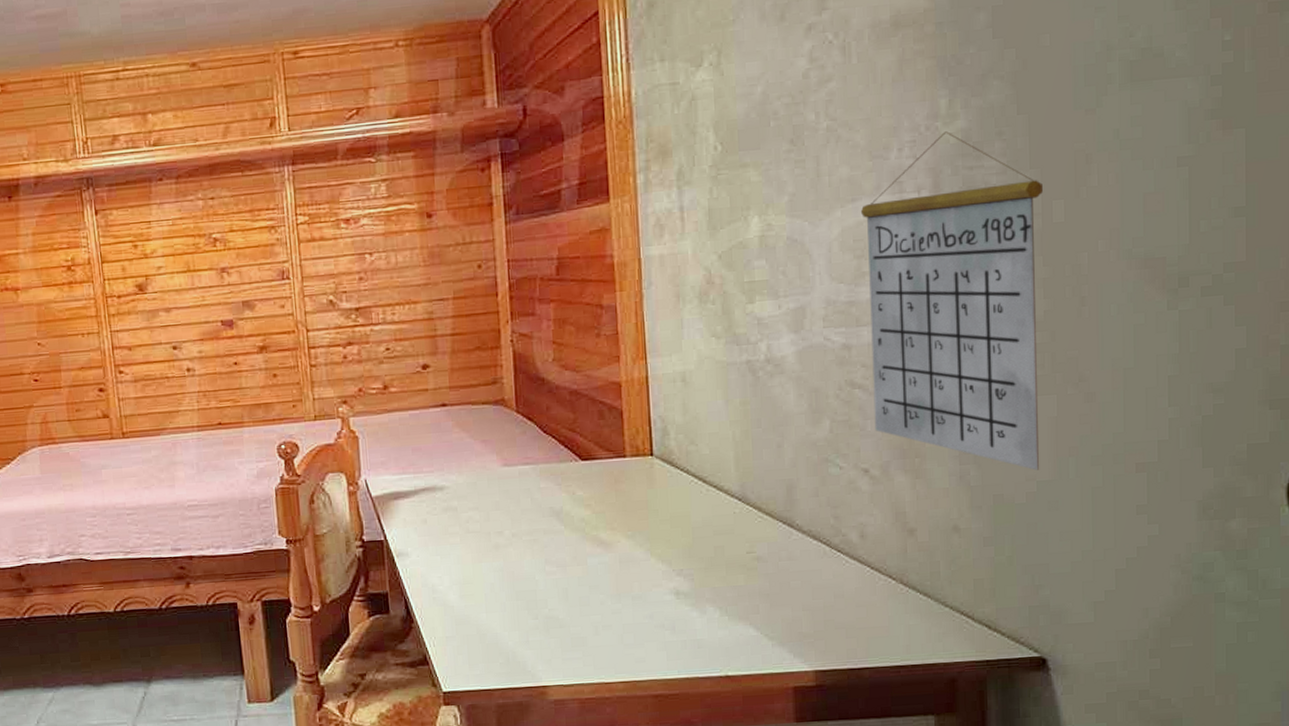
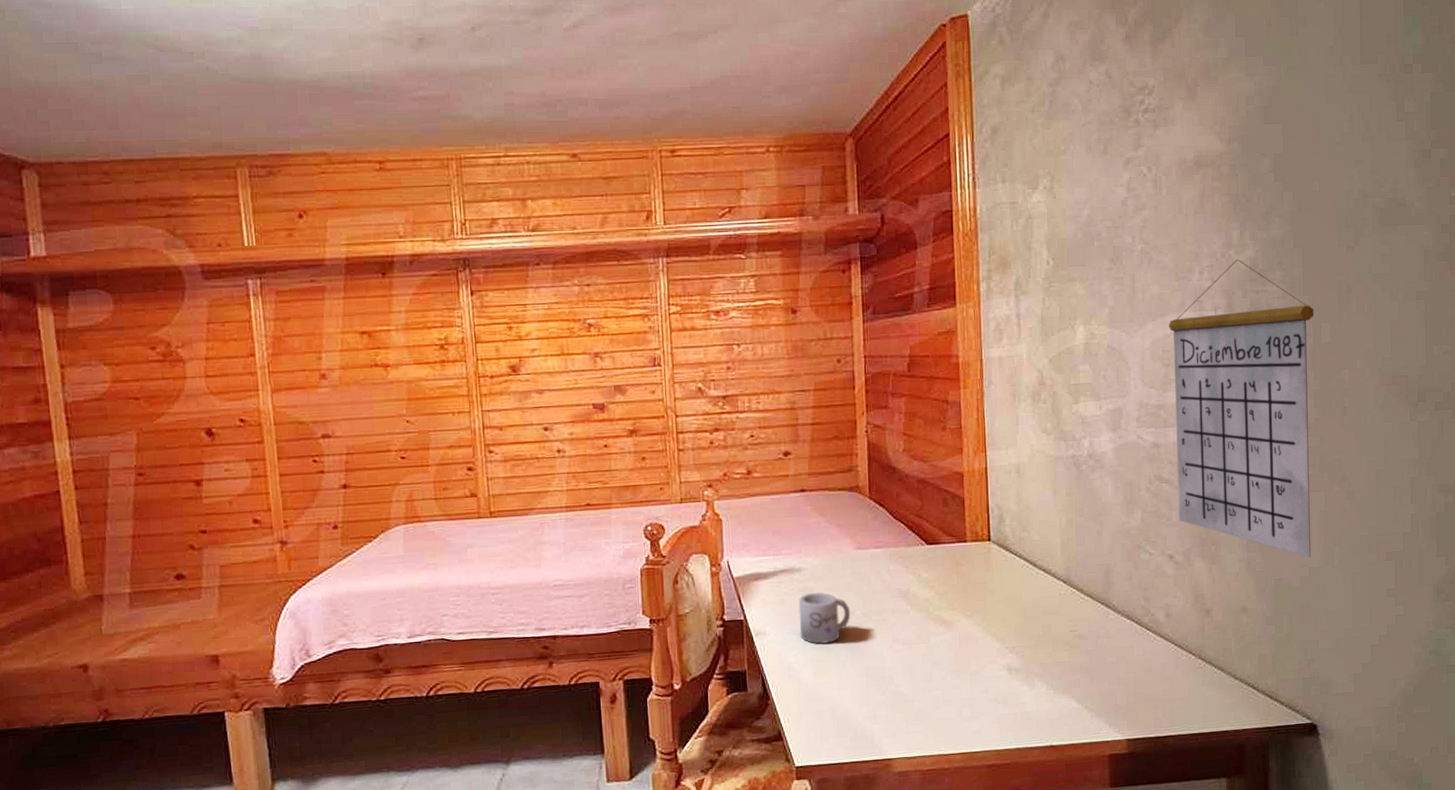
mug: none [441,511,499,566] -> present [798,592,851,644]

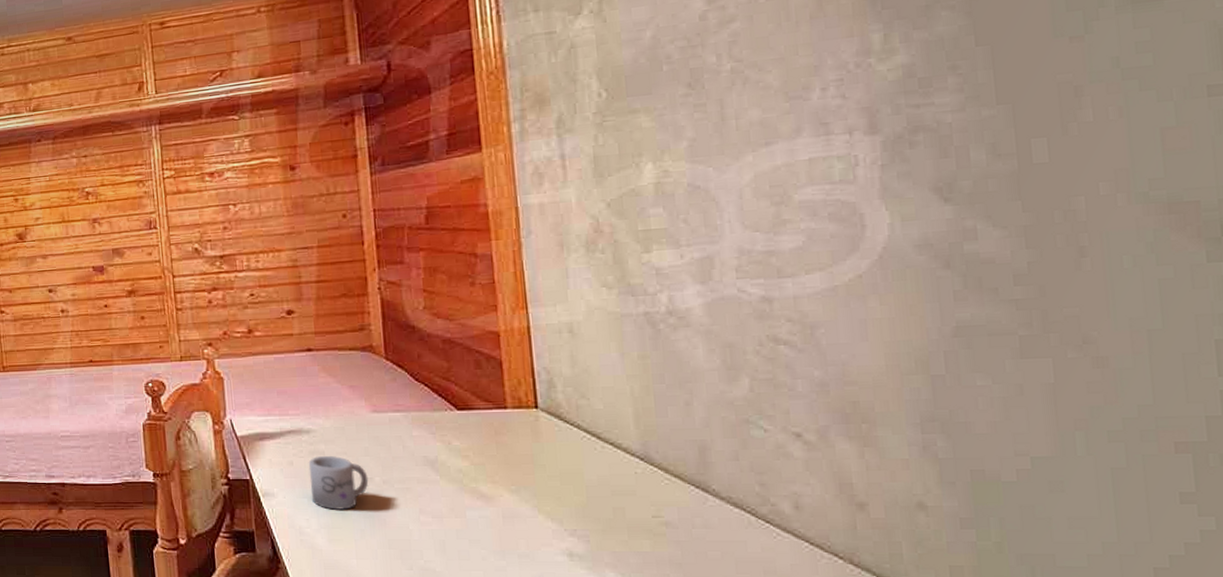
calendar: present [1168,259,1314,558] -> none [776,68,1034,444]

